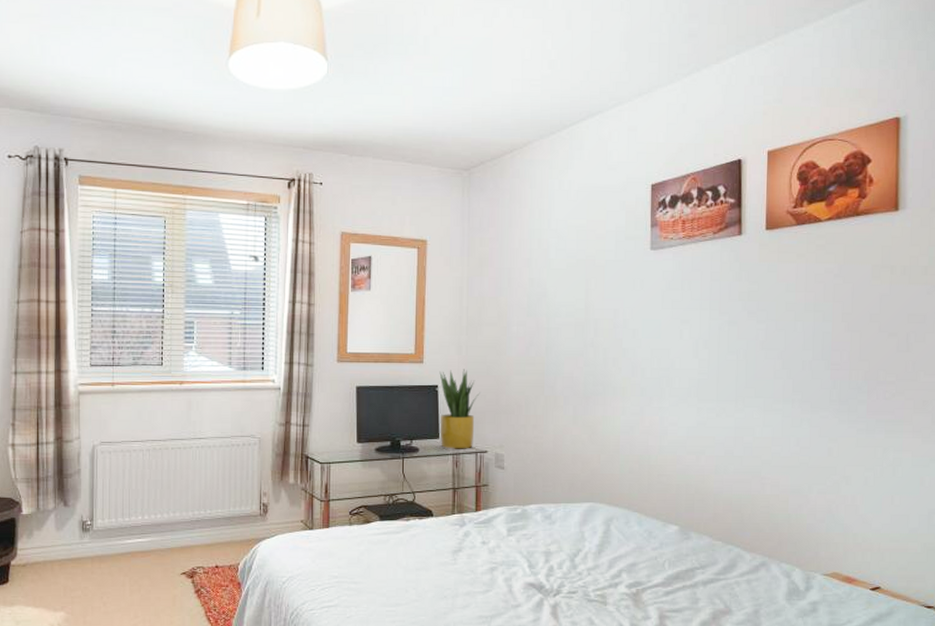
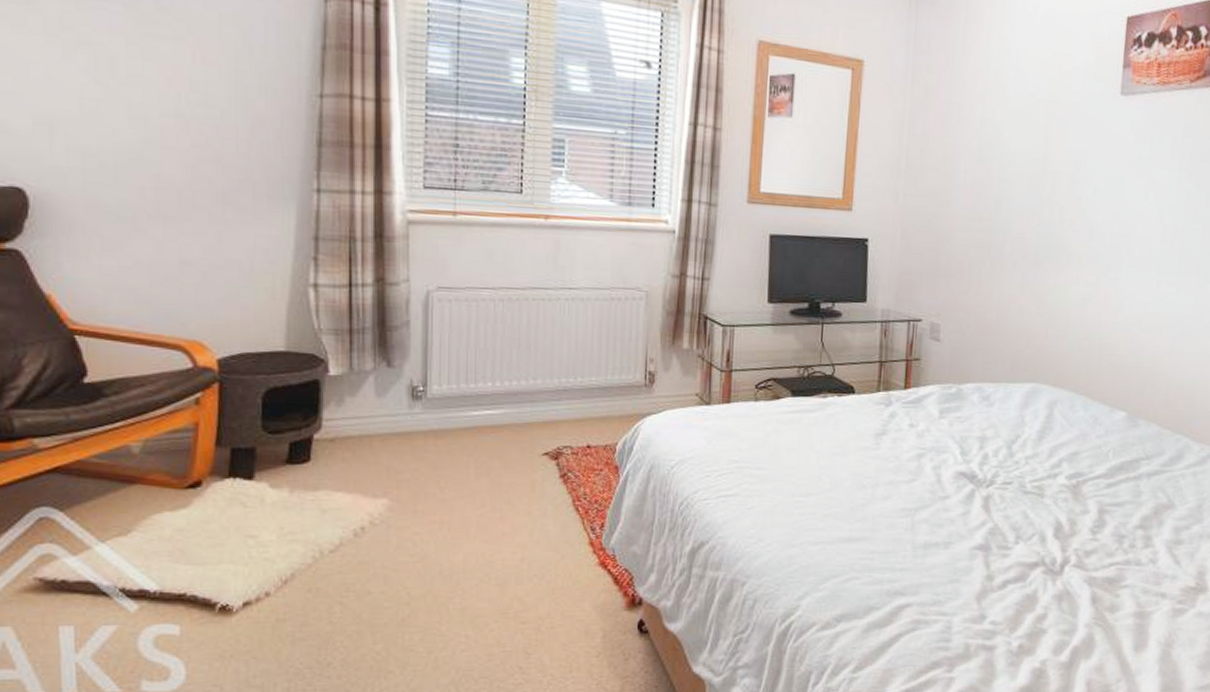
planter: present [439,369,480,449] -> none [868,221,917,316]

